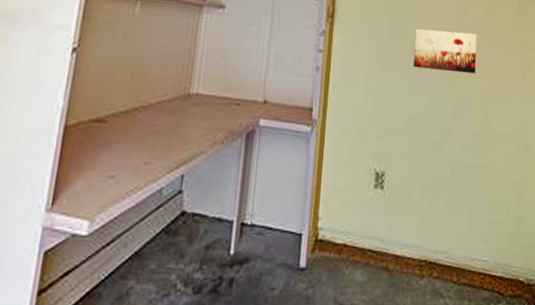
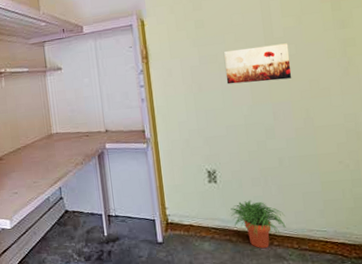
potted plant: none [393,215,449,282] -> present [230,200,286,249]

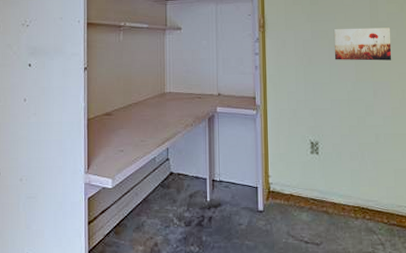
potted plant: present [230,200,286,249] -> none [329,173,378,222]

